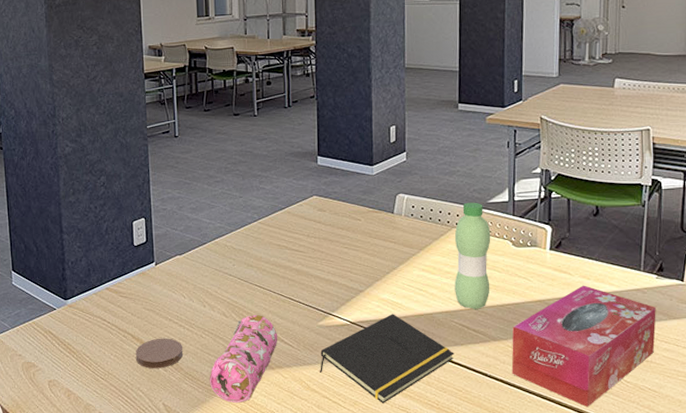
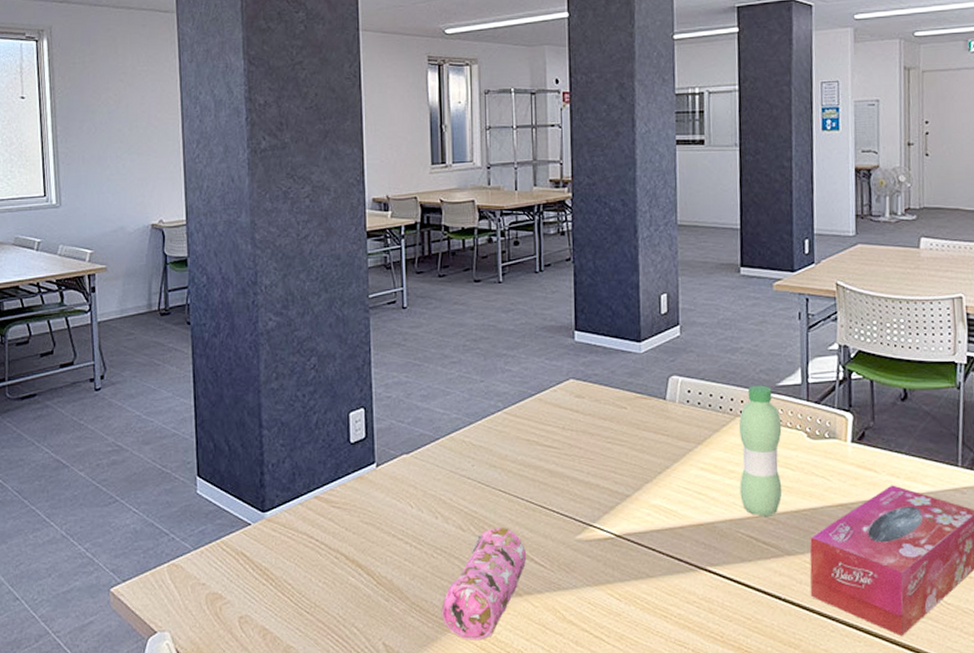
coaster: present [136,338,184,368] -> none [350,559,410,598]
notepad: present [320,314,454,404] -> none [578,524,741,638]

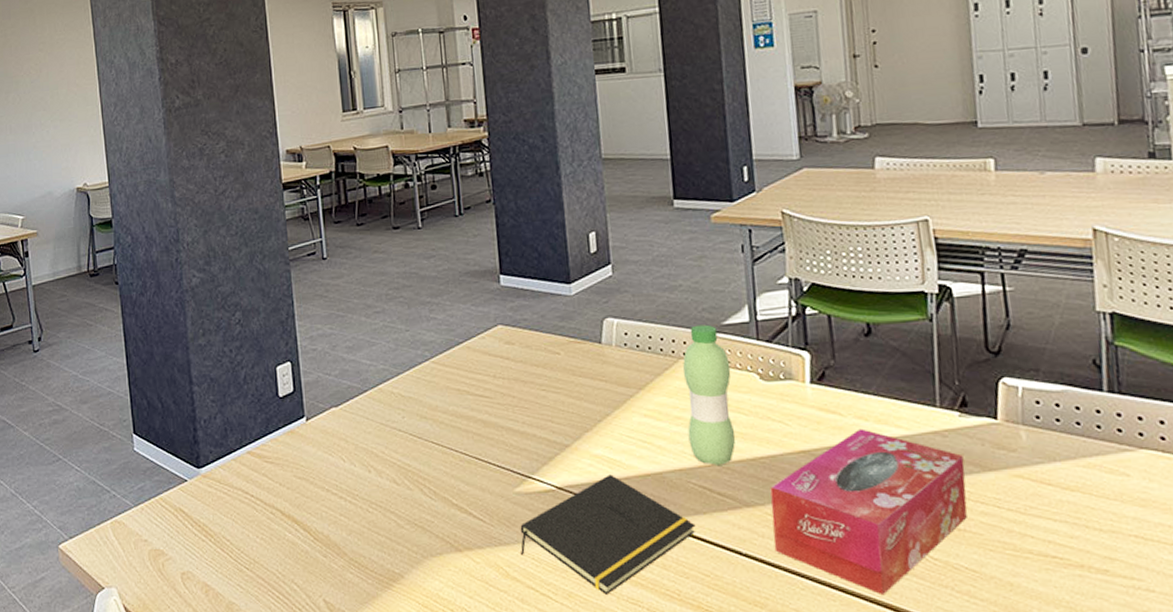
pencil case: present [441,528,527,640] -> none [380,481,465,597]
notepad: none [578,524,741,638] -> present [520,474,696,596]

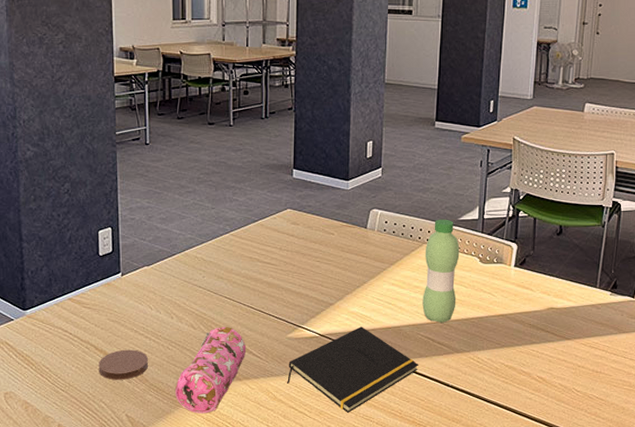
coaster: none [287,514,346,554] -> present [99,349,149,380]
pencil case: none [380,481,465,597] -> present [174,327,247,414]
tissue box: present [770,428,967,596] -> none [472,300,608,415]

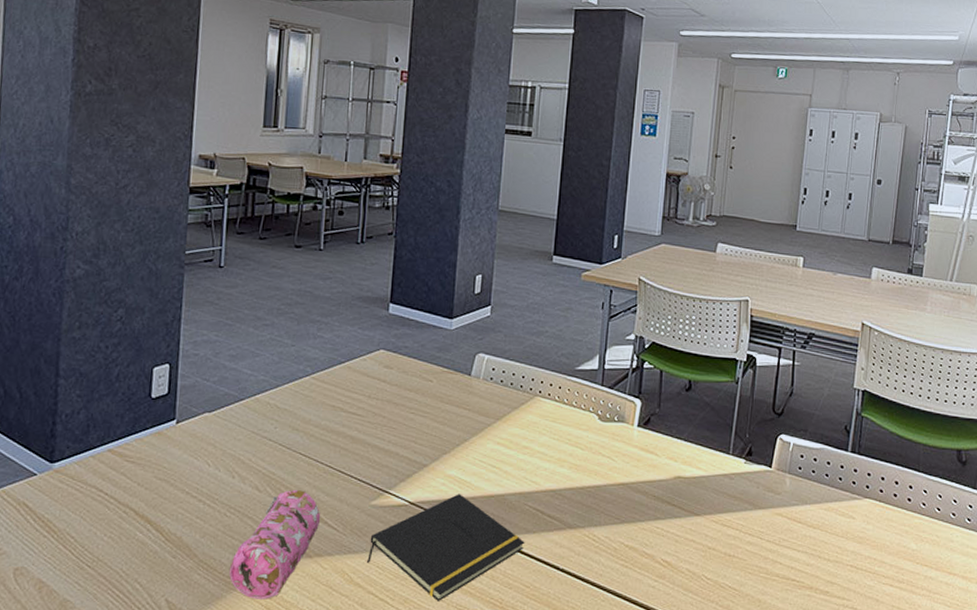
coaster: present [99,349,149,380] -> none [136,515,200,554]
water bottle: present [422,219,460,323] -> none [531,368,576,491]

